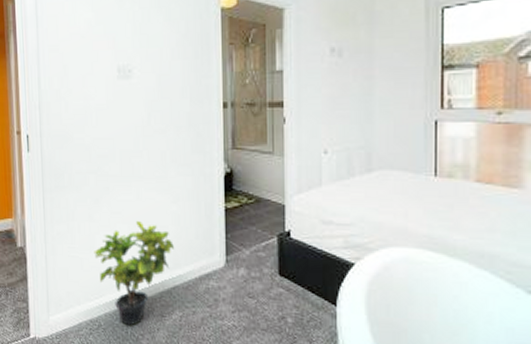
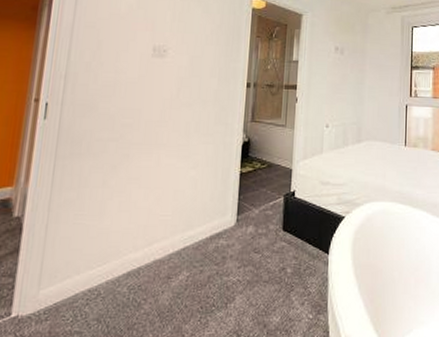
potted plant: present [94,220,174,326] -> none [103,185,188,292]

